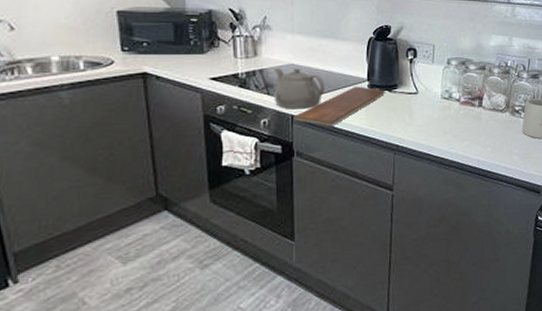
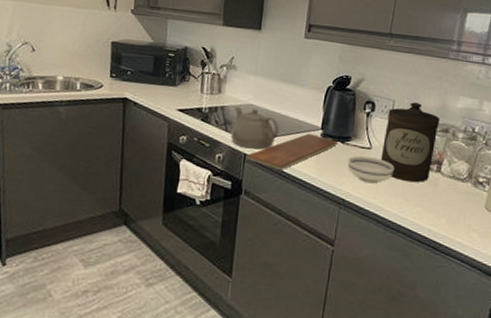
bowl: none [397,101,441,126] -> present [347,156,395,184]
canister: none [427,45,477,120] -> present [380,102,440,183]

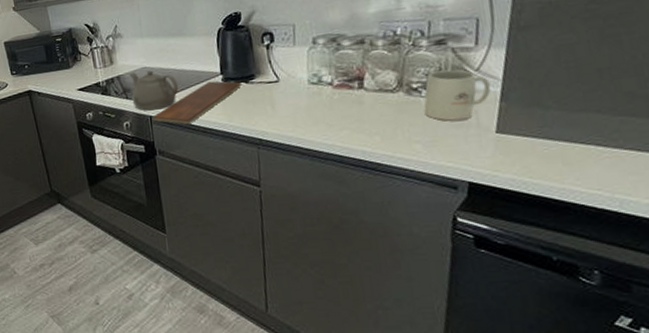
bowl: present [347,156,395,184] -> none [256,89,310,117]
canister: present [380,102,440,183] -> none [289,20,352,107]

